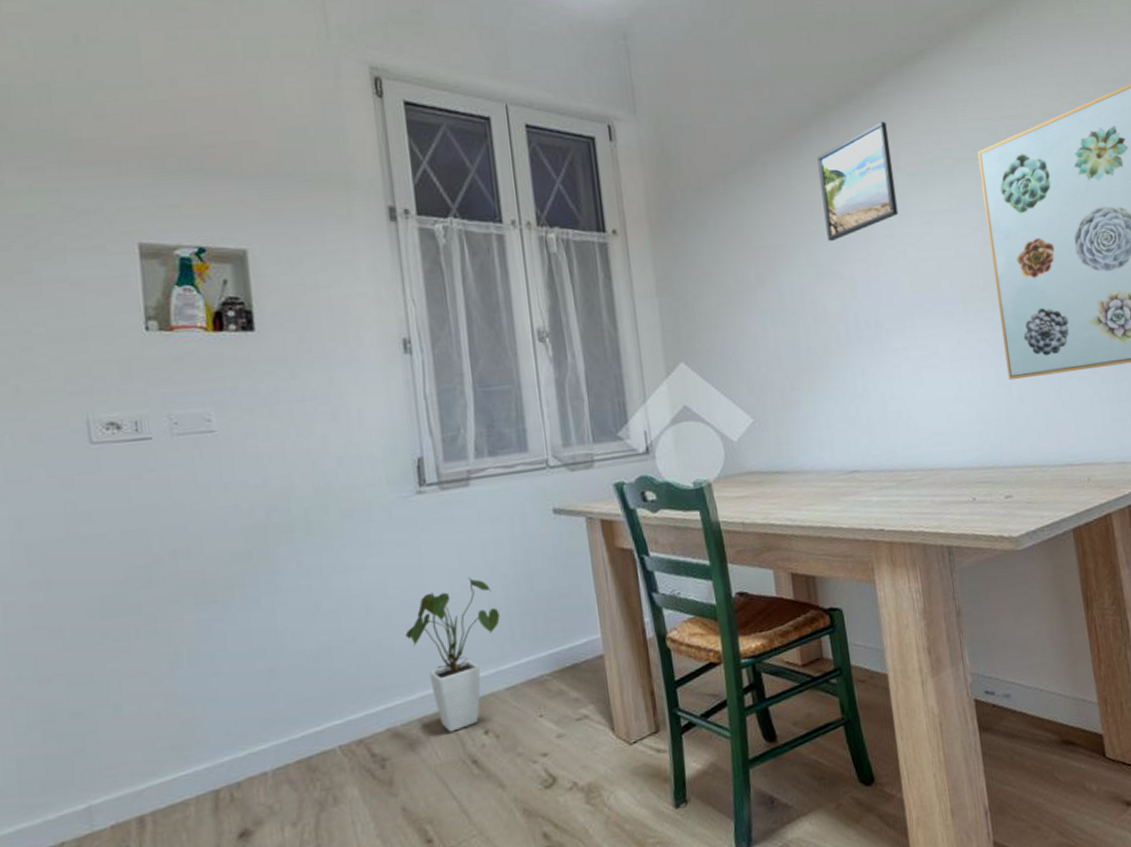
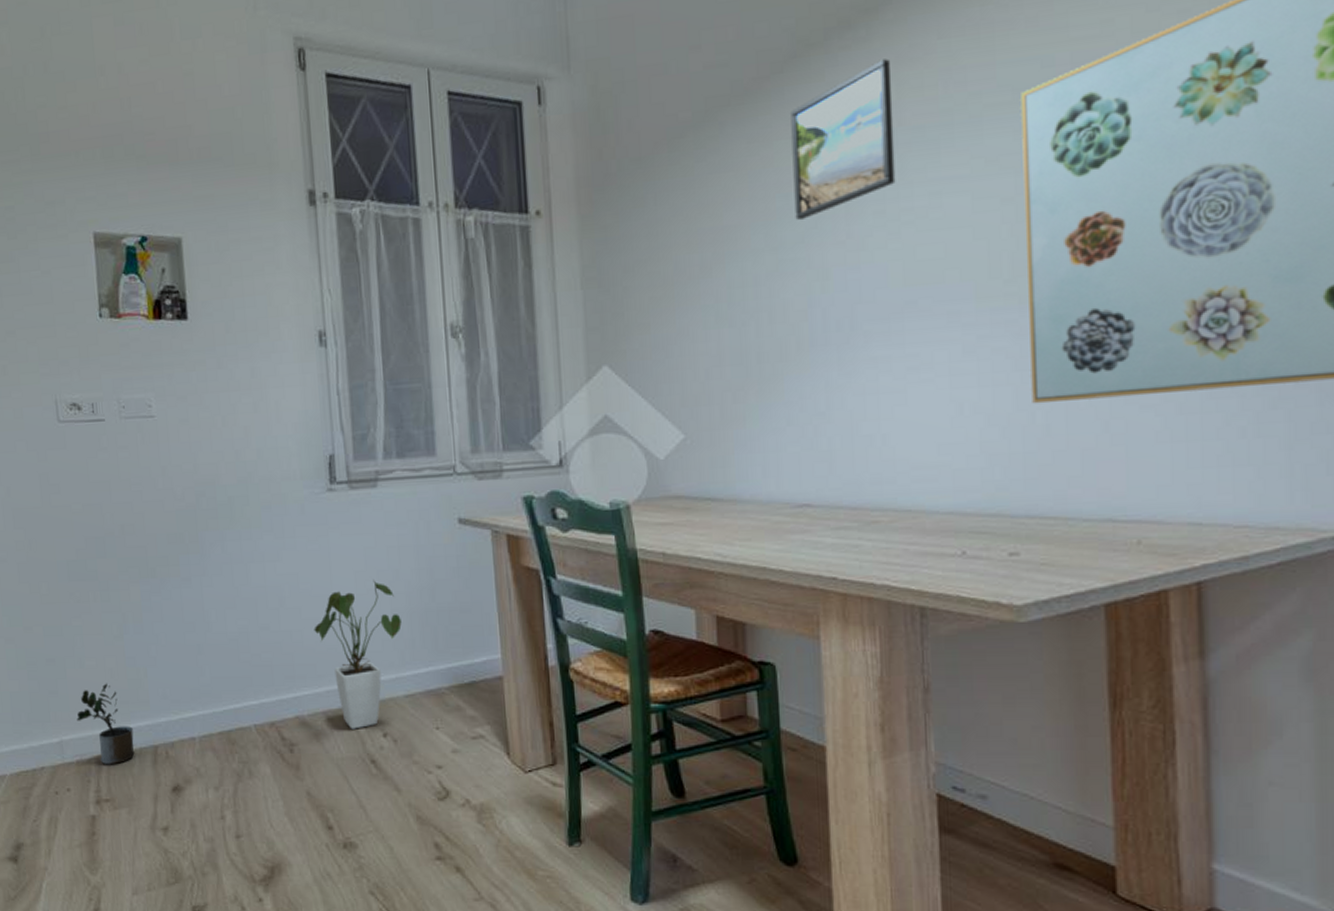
potted plant: none [111,728,190,824] -> present [77,683,135,765]

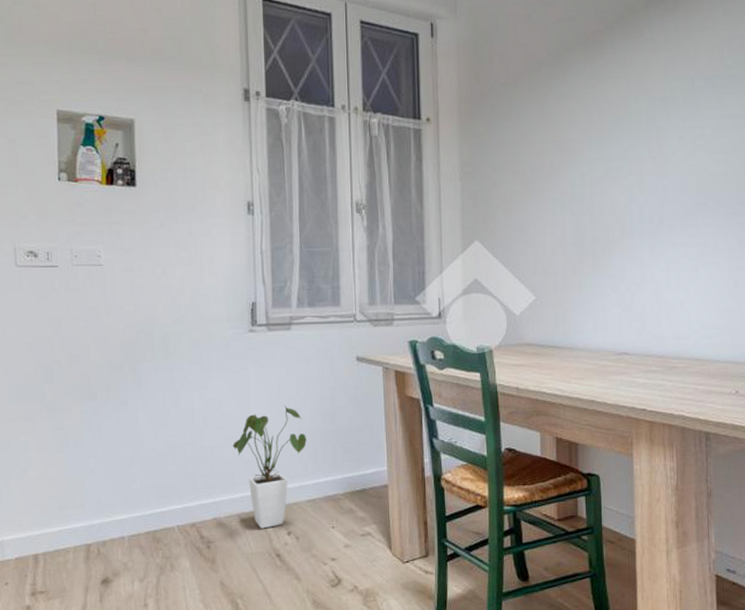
potted plant: present [77,683,135,765] -> none [18,490,70,562]
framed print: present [791,59,896,221] -> none [619,26,693,139]

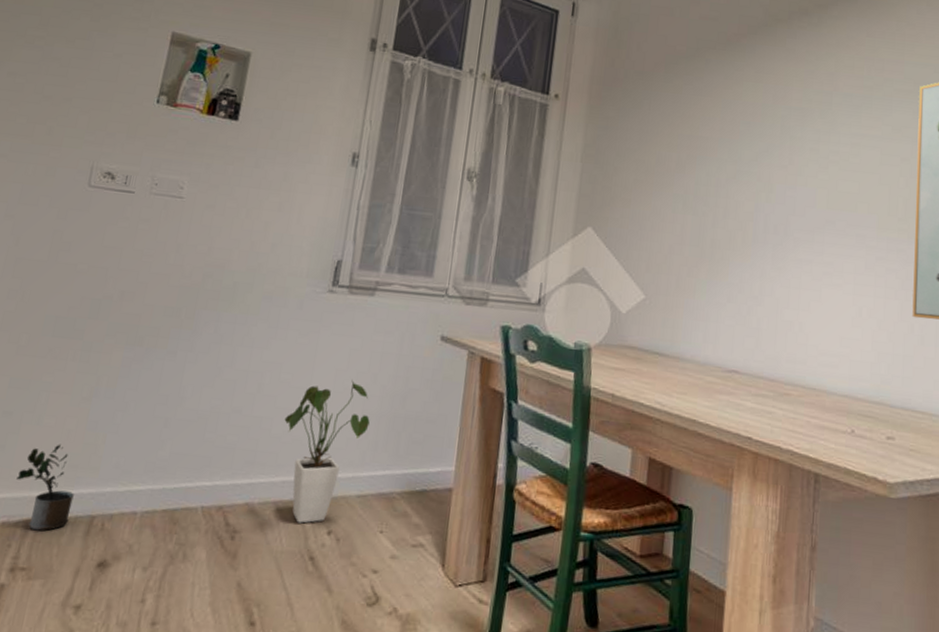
potted plant: none [18,490,70,562] -> present [16,444,74,531]

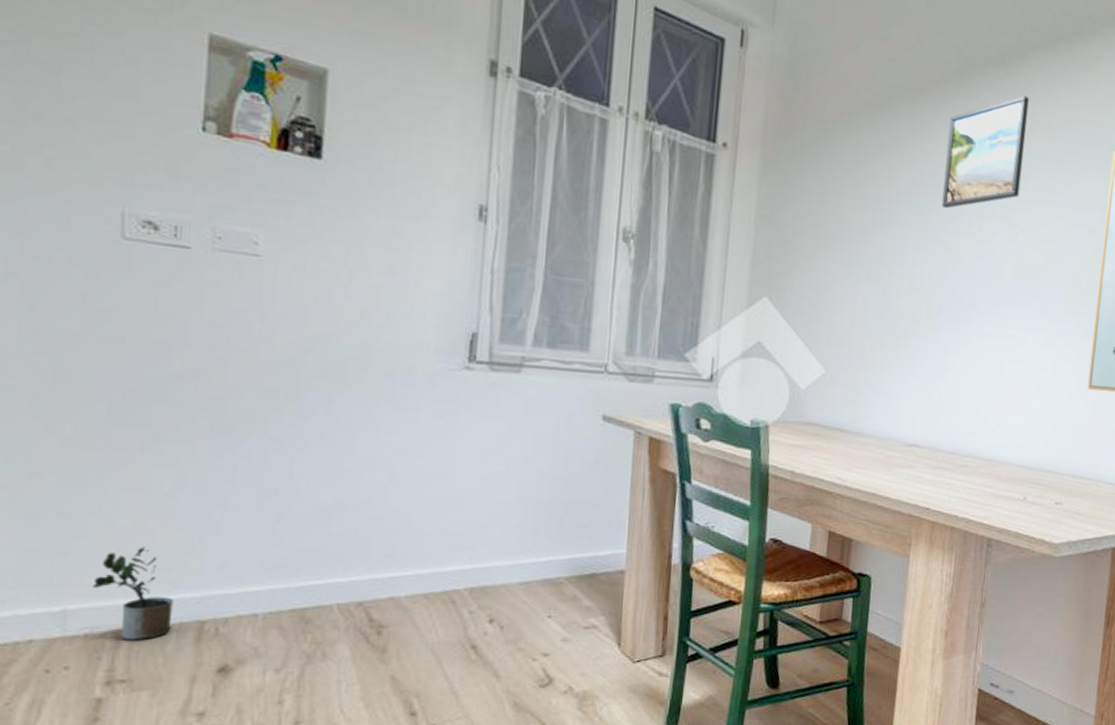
house plant: present [284,380,370,524] -> none [426,465,527,614]
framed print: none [753,41,833,144] -> present [941,95,1029,209]

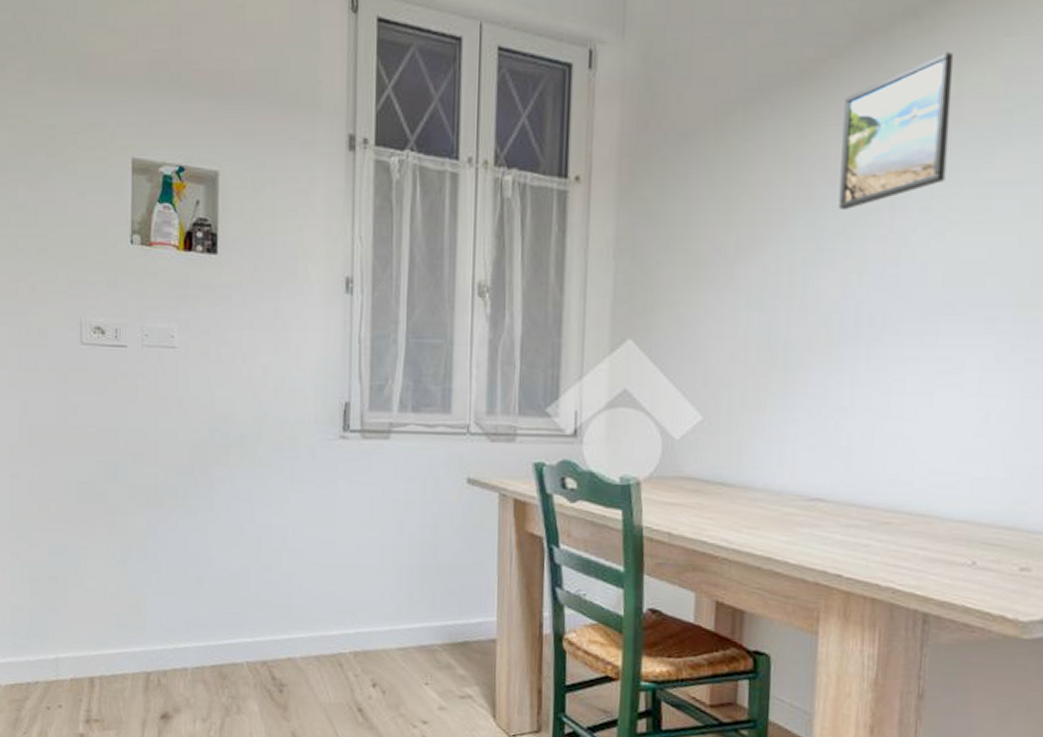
potted plant: present [93,546,173,641] -> none [74,606,128,687]

